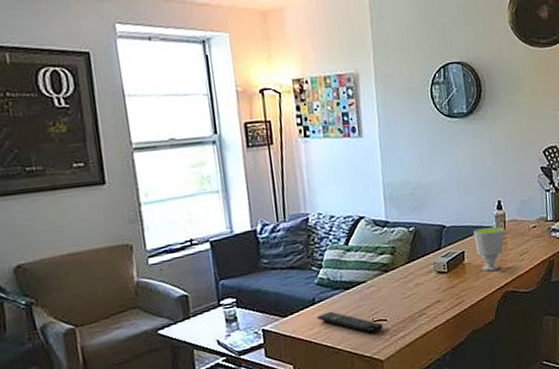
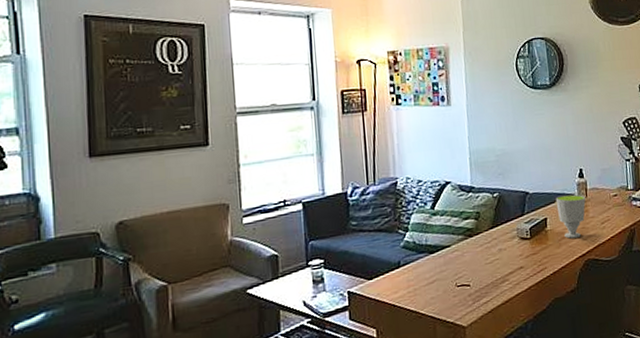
remote control: present [316,311,383,334] -> none [401,275,466,299]

